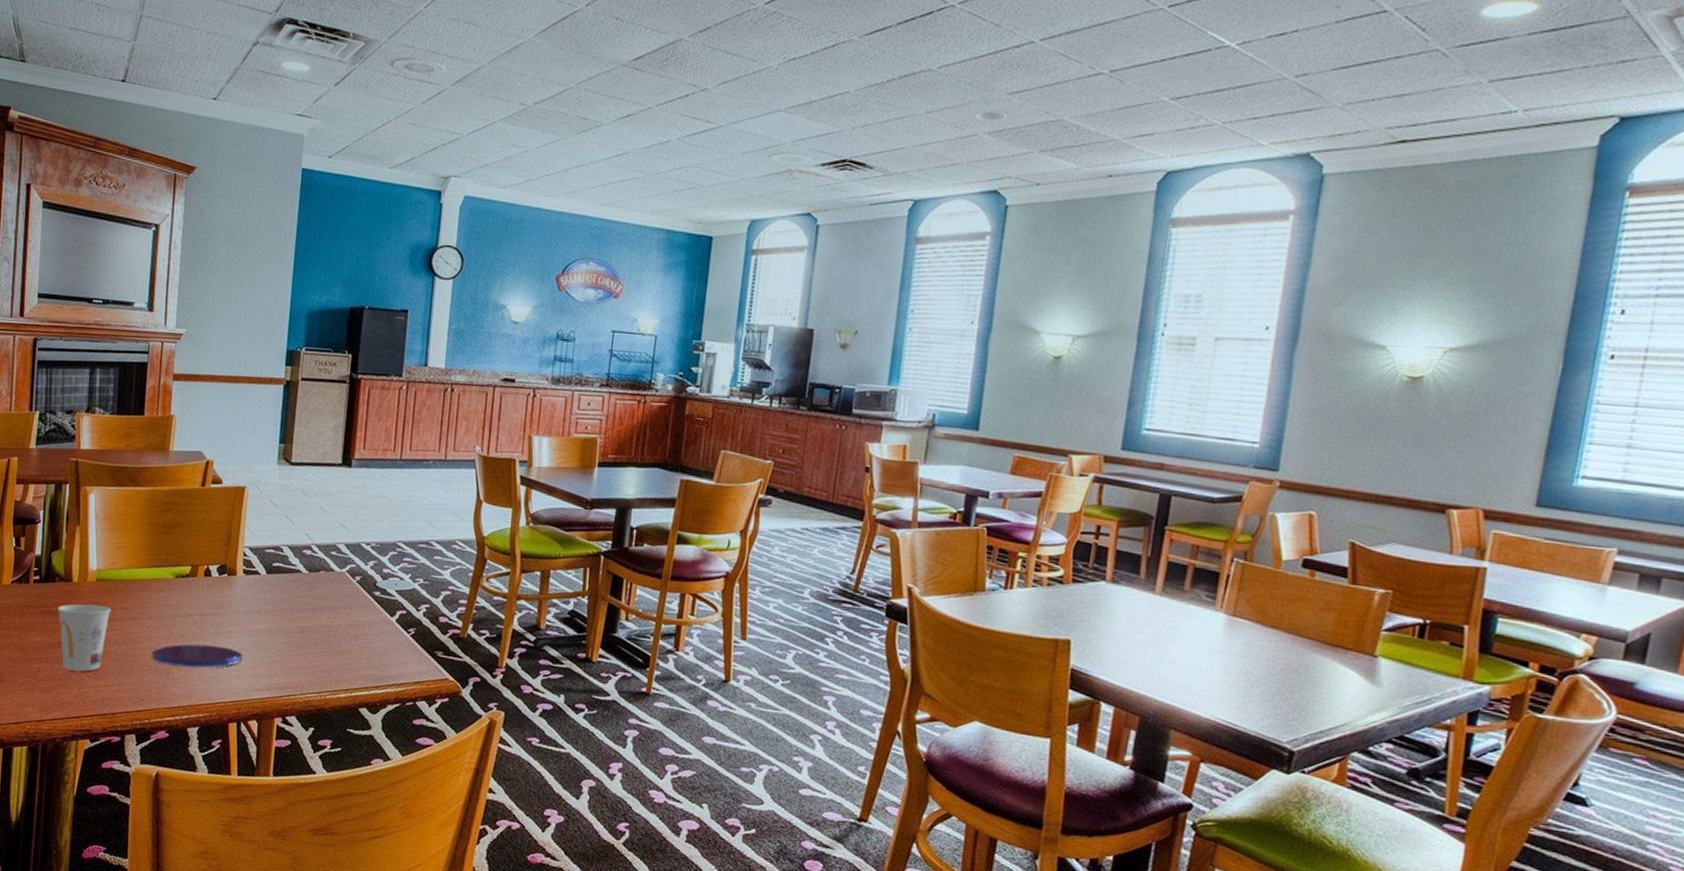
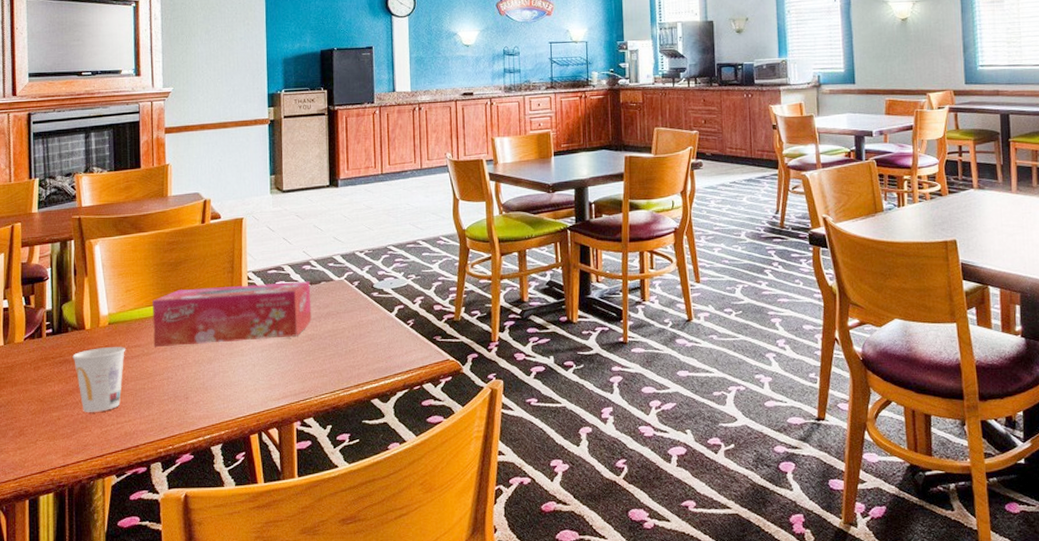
tissue box: none [140,555,309,626] -> present [153,281,312,348]
saucer: present [152,644,242,668] -> none [169,365,256,391]

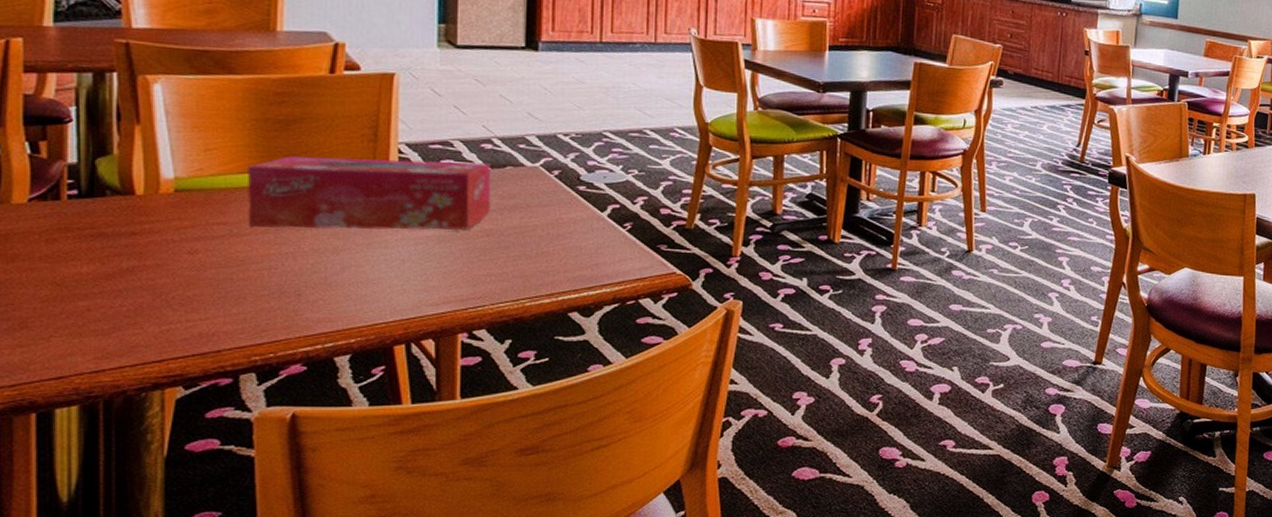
cup: present [72,347,126,412] -> none [113,221,203,305]

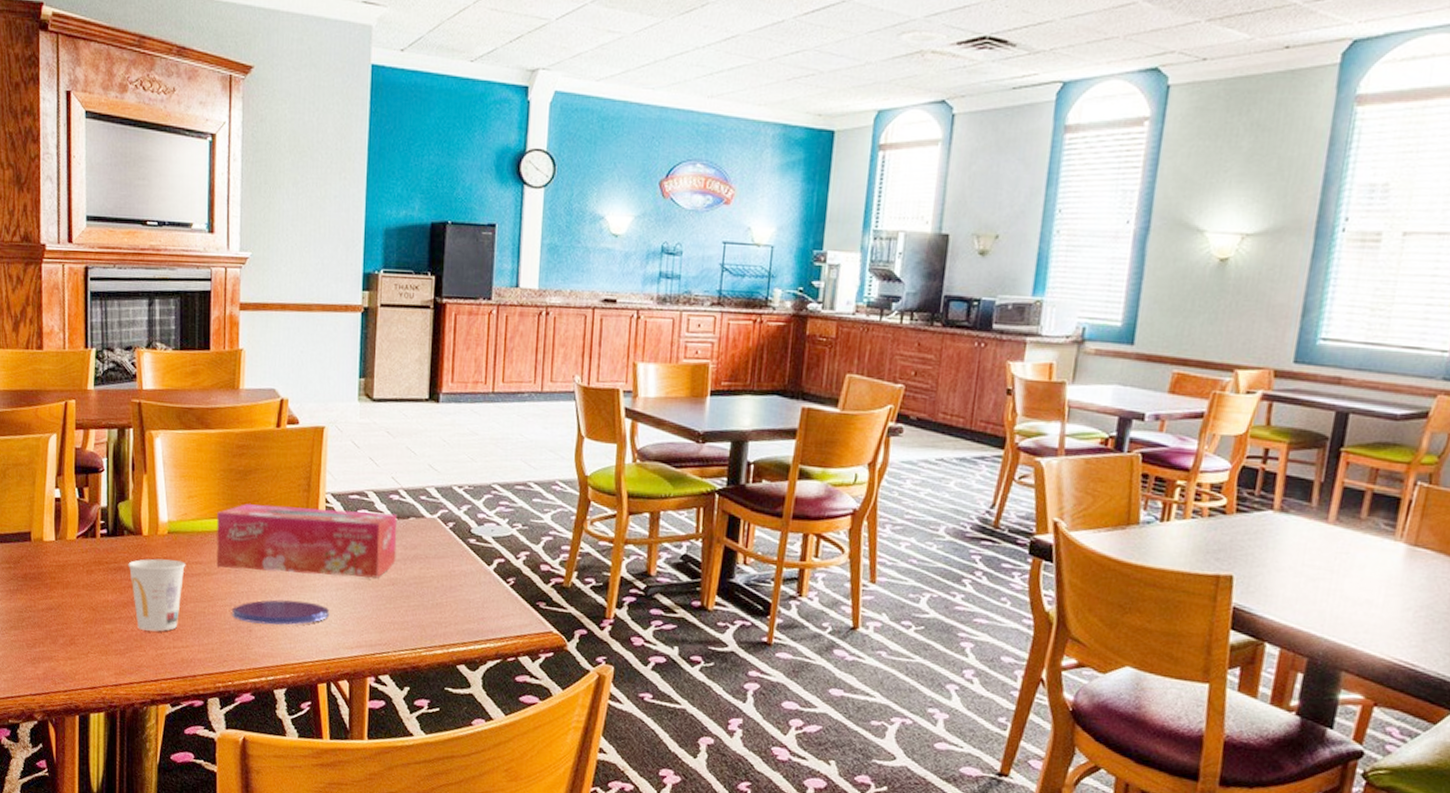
cup: none [113,221,203,305] -> present [128,558,186,632]
saucer: none [272,258,406,287] -> present [232,599,329,625]

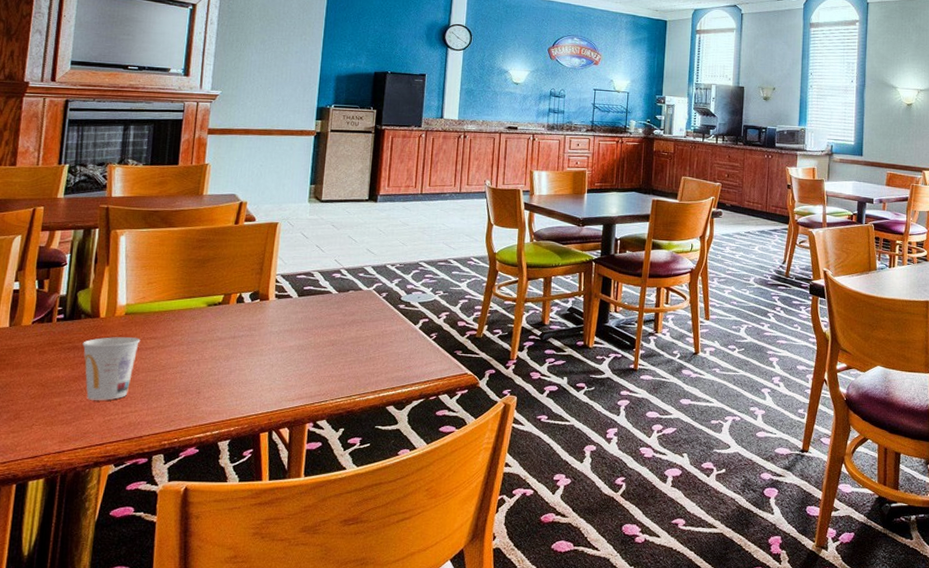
tissue box: present [216,504,398,578] -> none [170,286,339,342]
saucer: present [232,599,329,625] -> none [182,364,274,386]

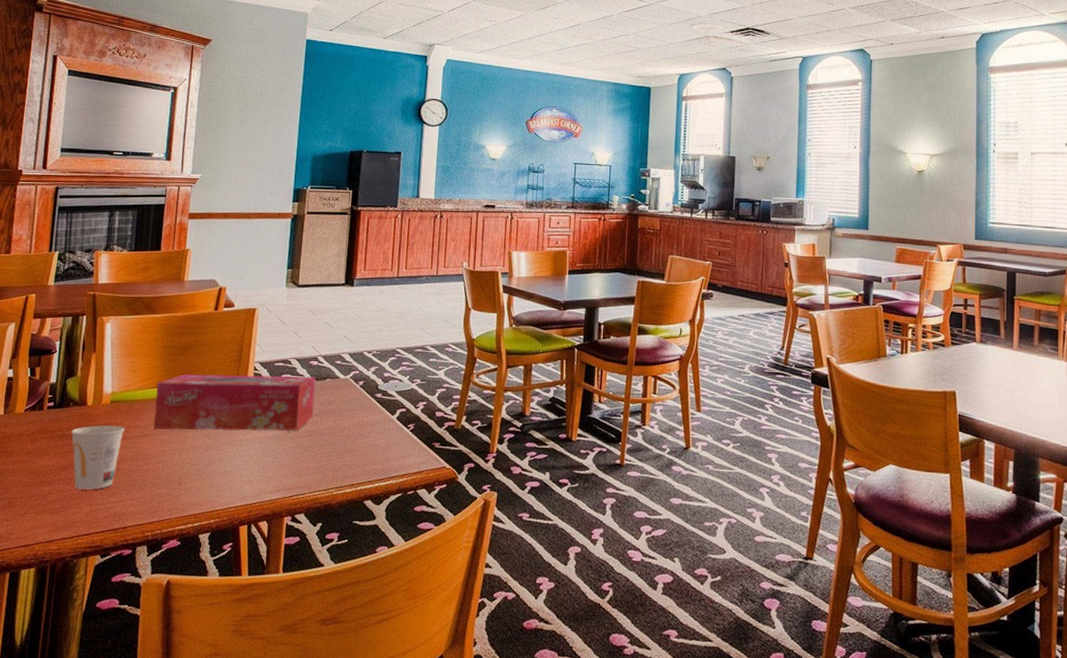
tissue box: none [170,286,339,342] -> present [153,374,316,431]

